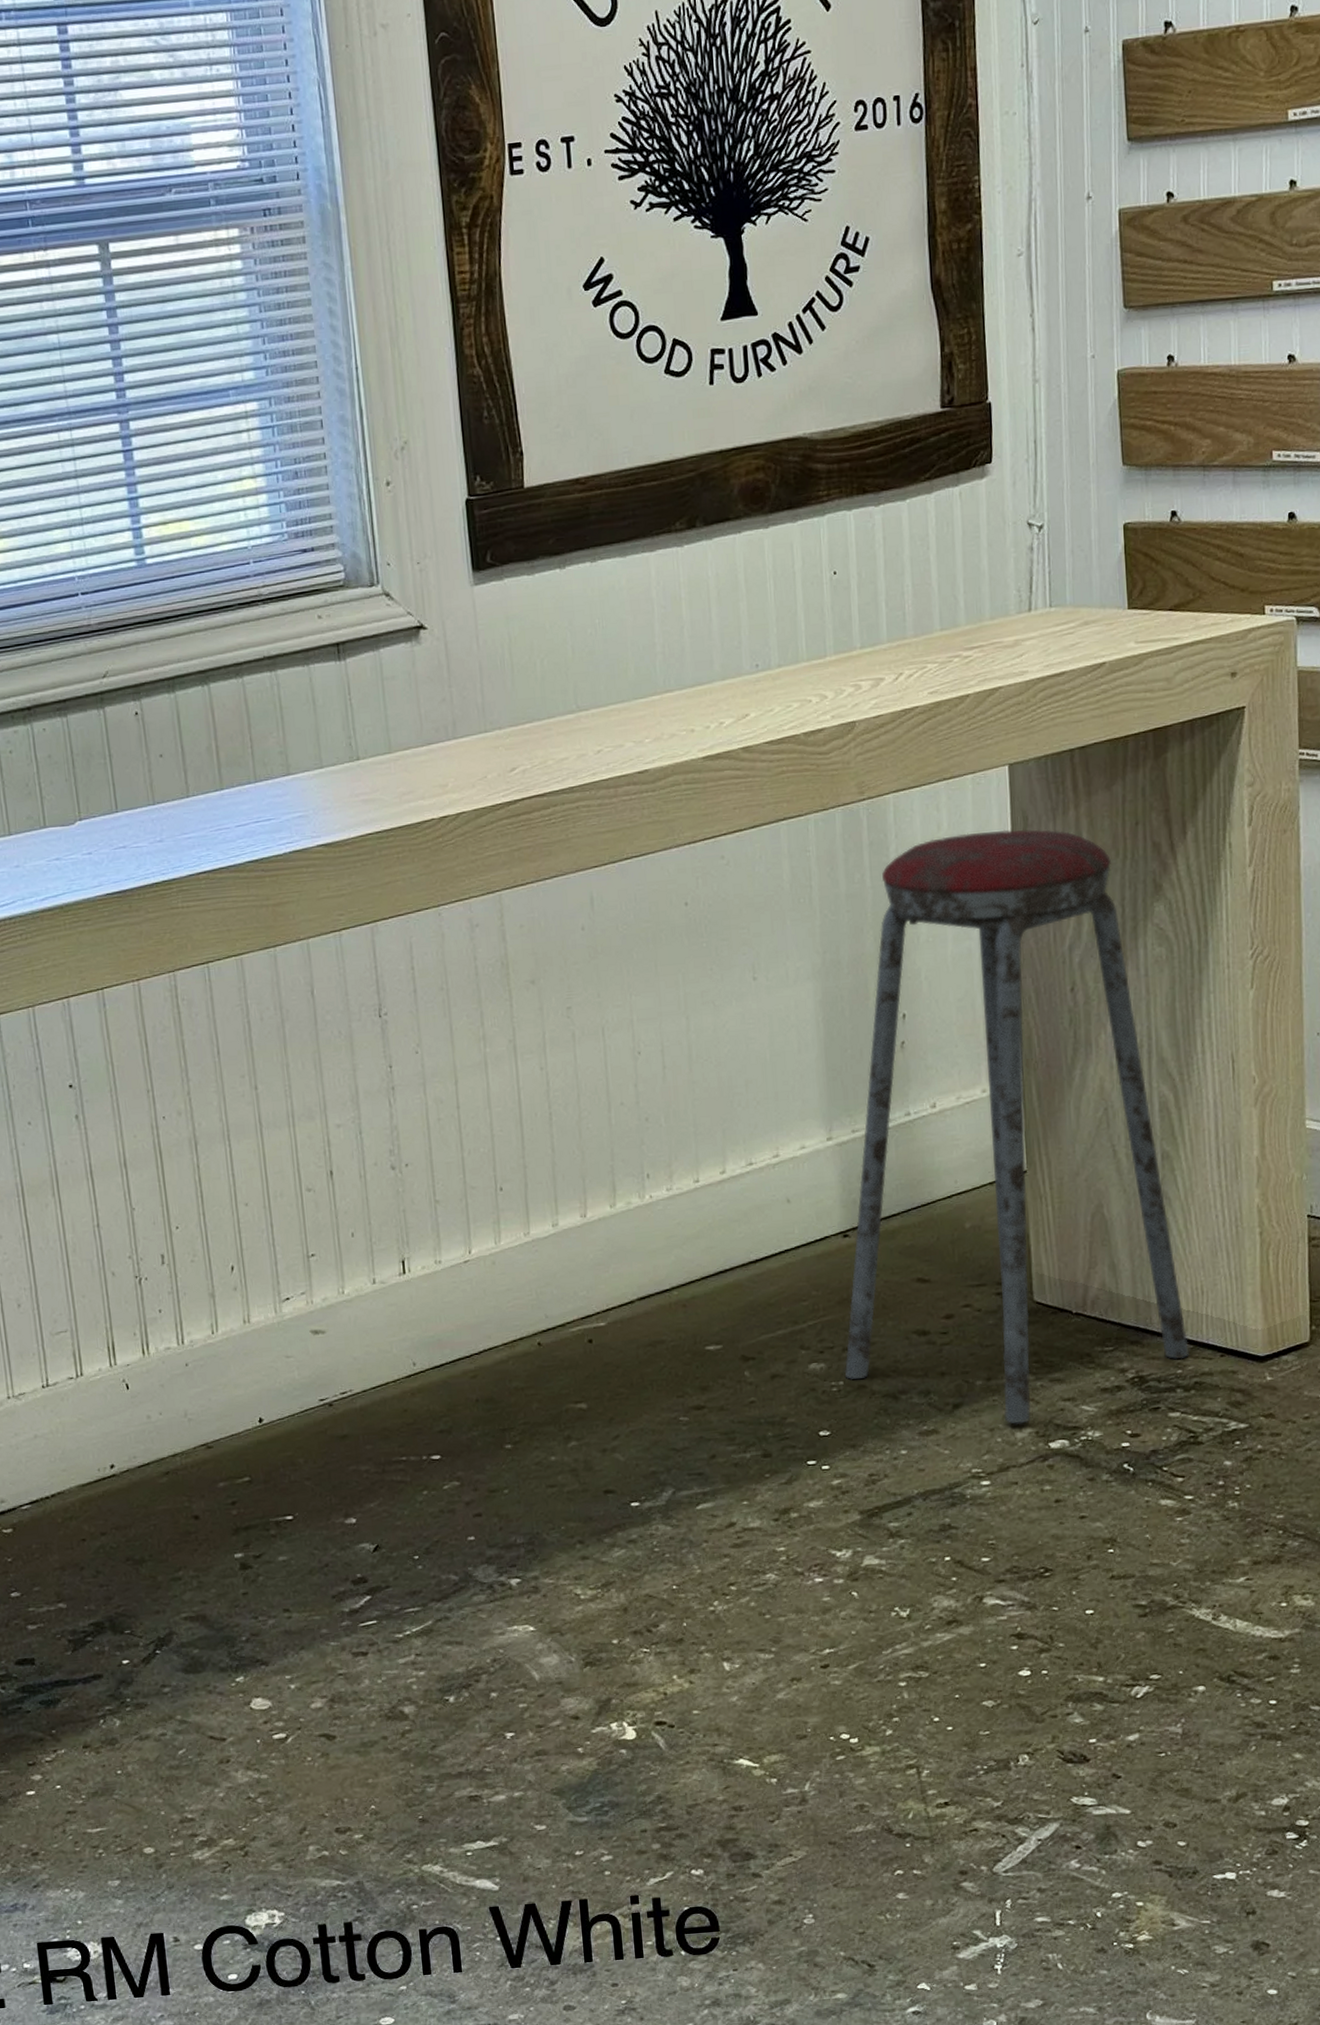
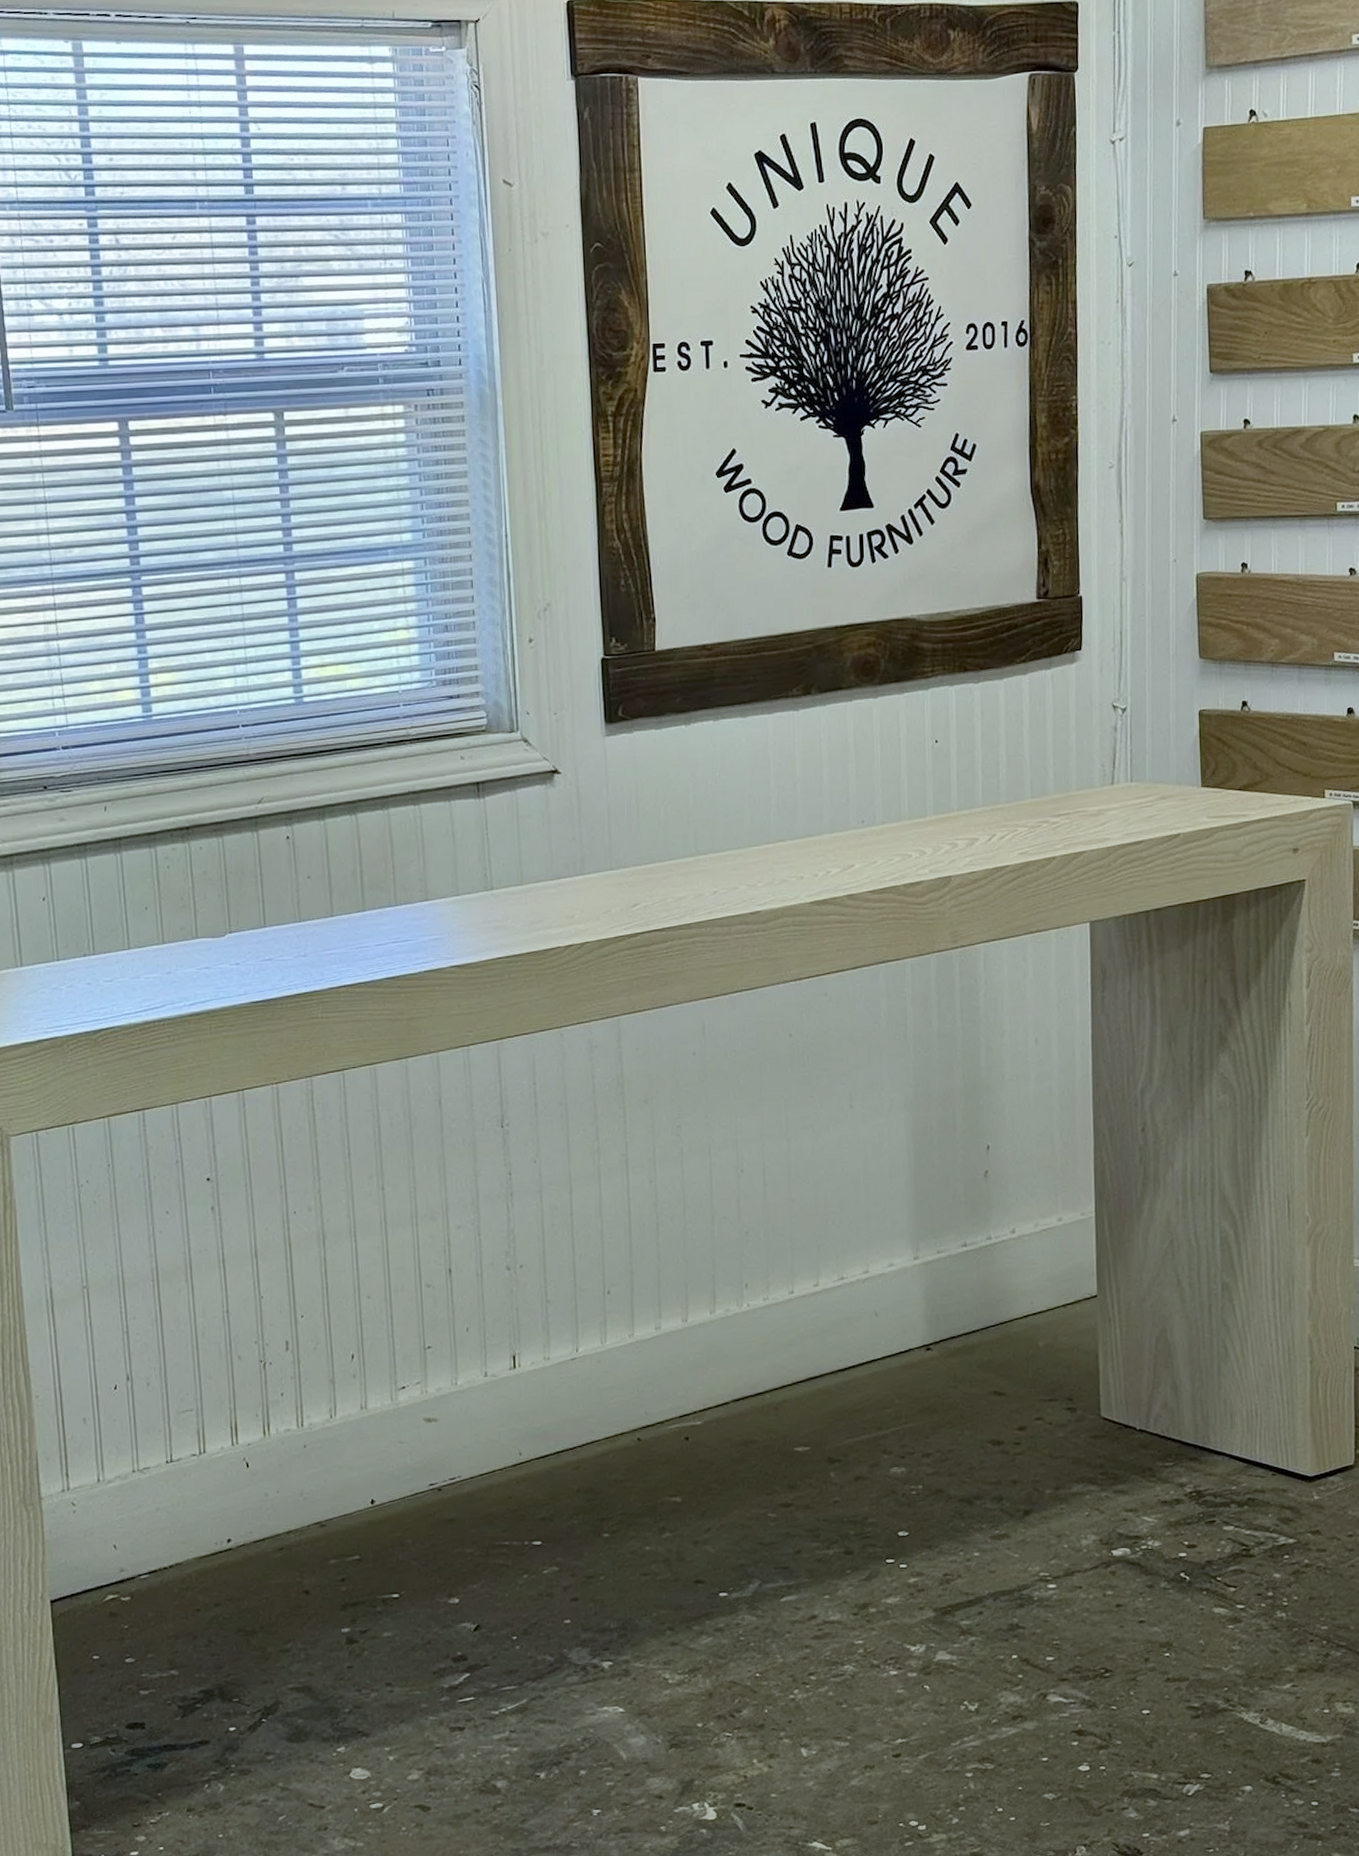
music stool: present [844,829,1189,1424] -> none [923,981,1243,1532]

